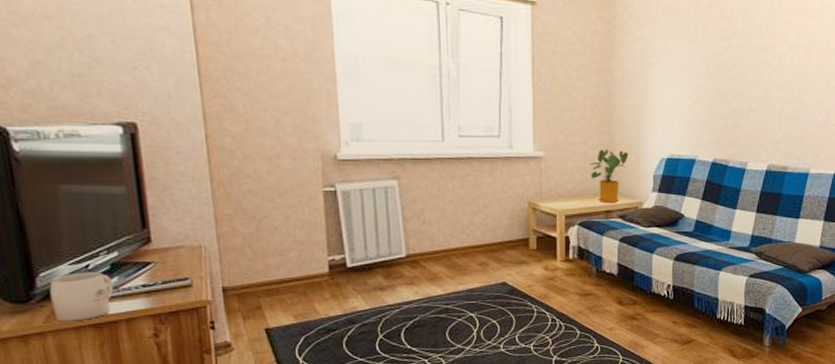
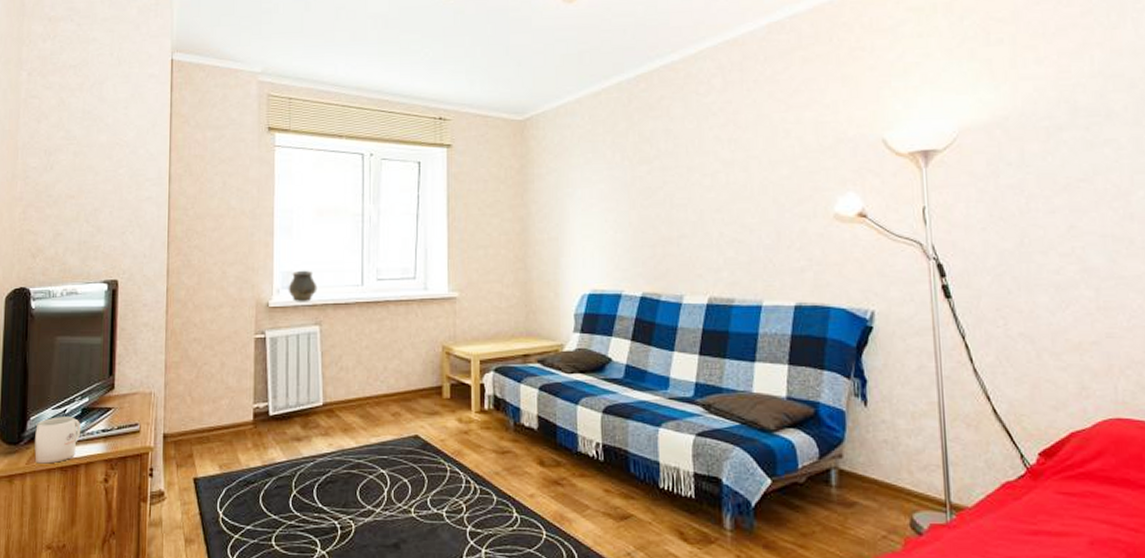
vase: none [358,122,393,156] -> present [288,270,318,302]
house plant: present [588,149,629,204] -> none [503,287,547,347]

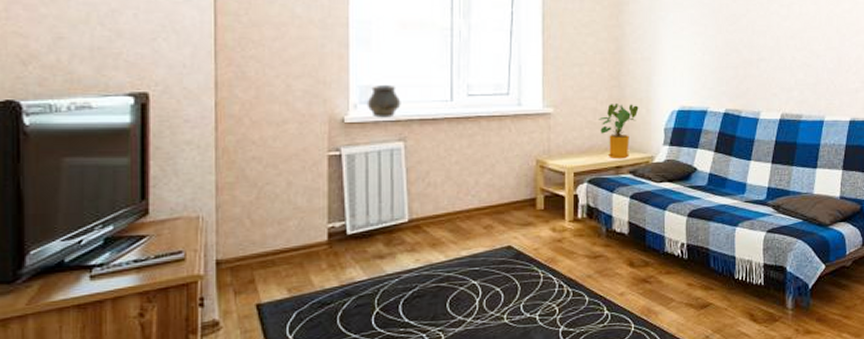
mug: present [34,417,81,464] -> none [38,248,105,303]
house plant: none [503,287,547,347] -> present [598,104,639,159]

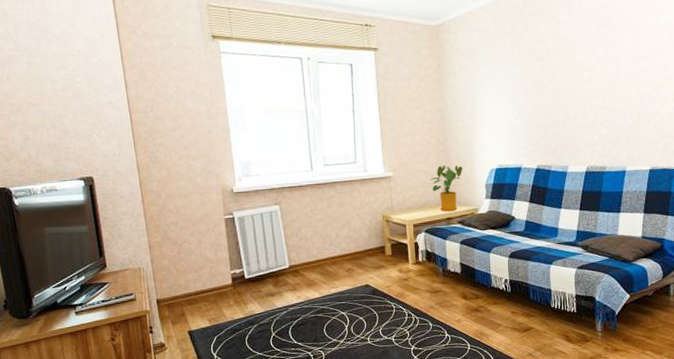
vase: present [367,84,401,118] -> none [248,160,274,187]

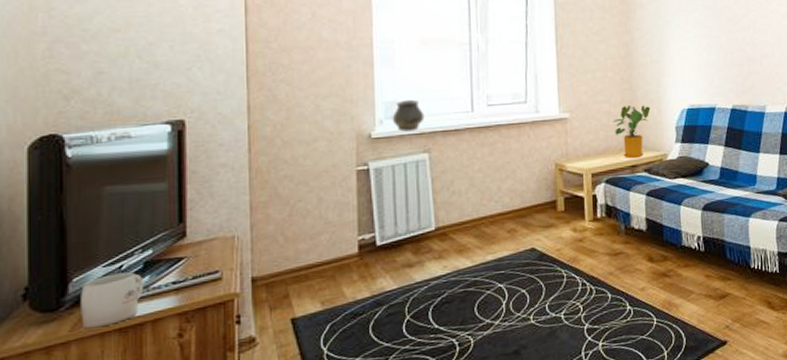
mug: none [41,292,84,332] -> present [81,272,144,329]
vase: none [248,160,274,187] -> present [392,99,425,132]

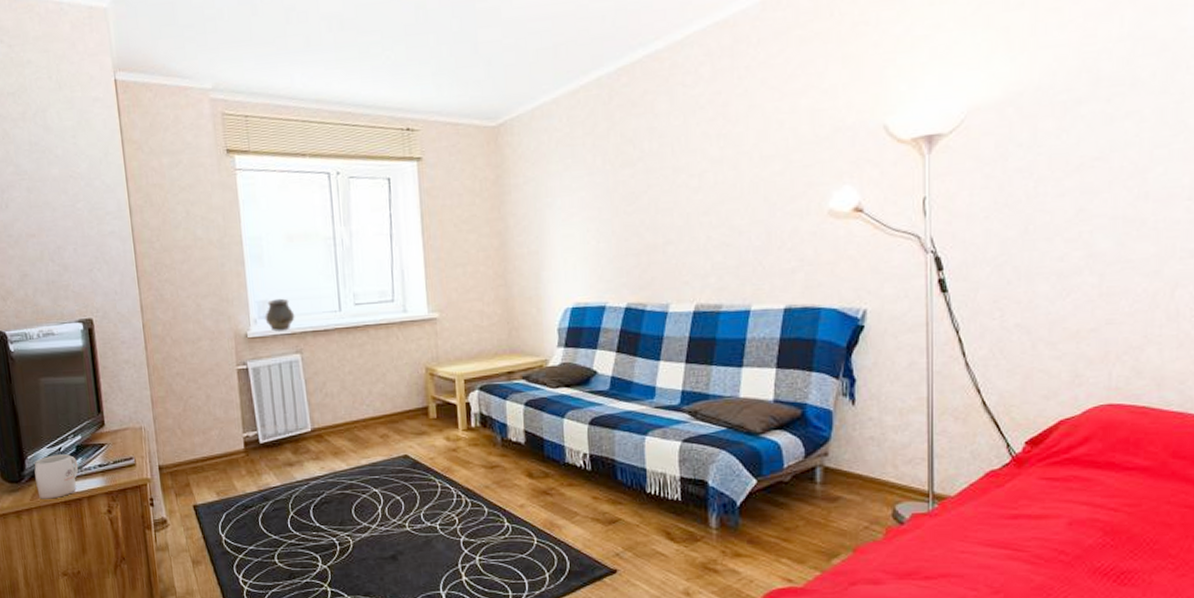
house plant: present [612,105,651,159] -> none [485,303,529,364]

